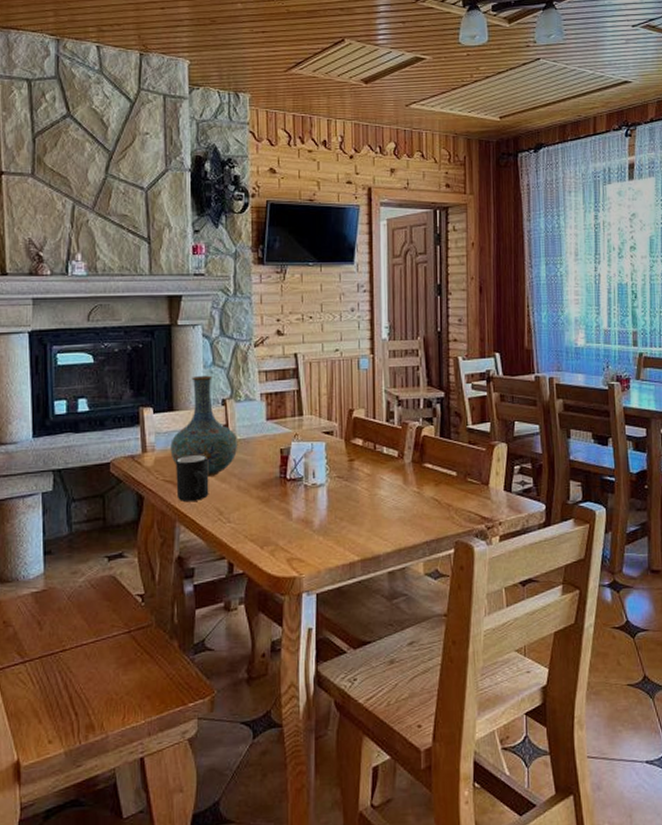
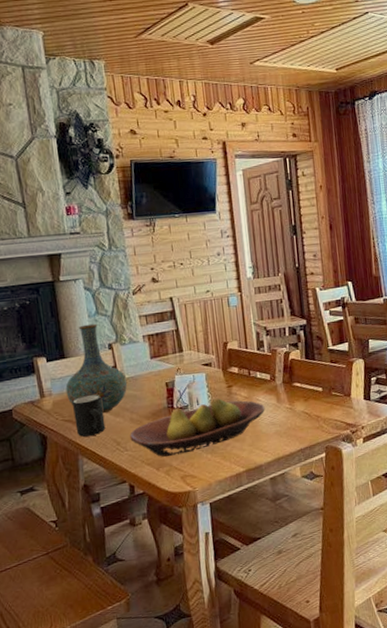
fruit bowl: none [235,472,389,534] -> present [130,397,265,457]

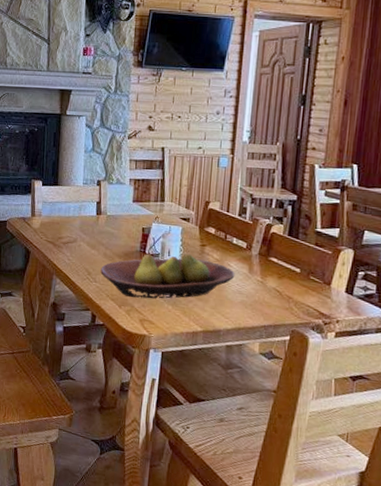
vase: present [65,323,128,414] -> none [53,158,108,243]
mug: present [72,394,106,437] -> none [55,222,82,261]

